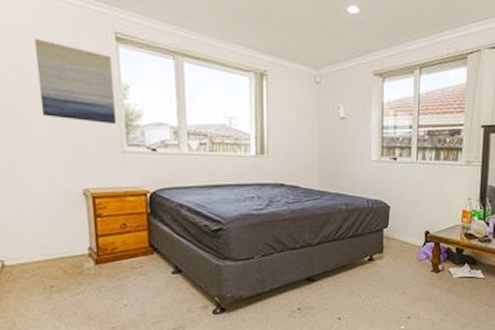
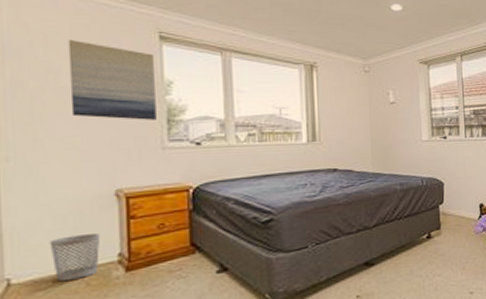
wastebasket: none [32,228,73,266] -> present [49,233,101,281]

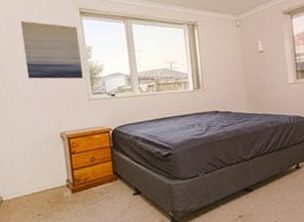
wastebasket: present [49,233,101,281] -> none [22,165,55,199]

